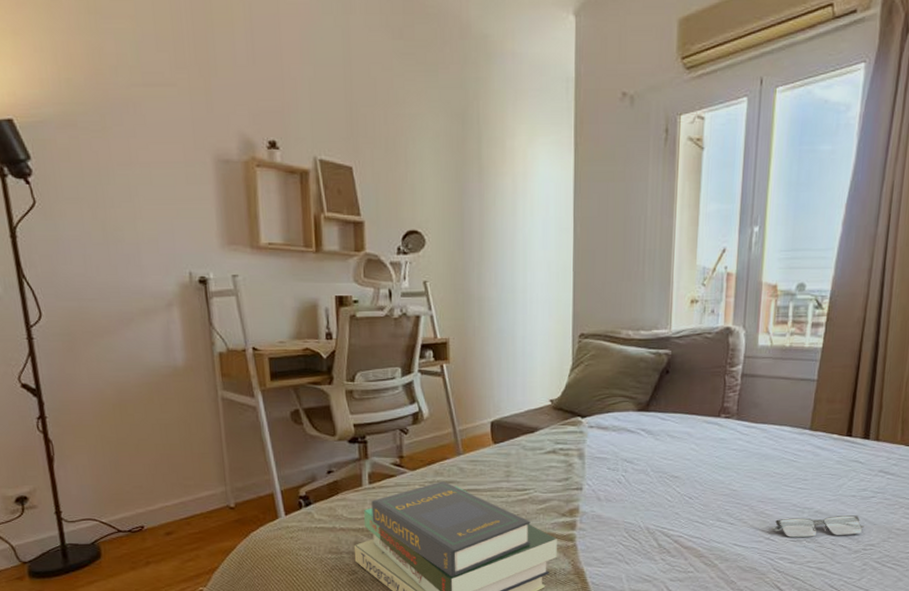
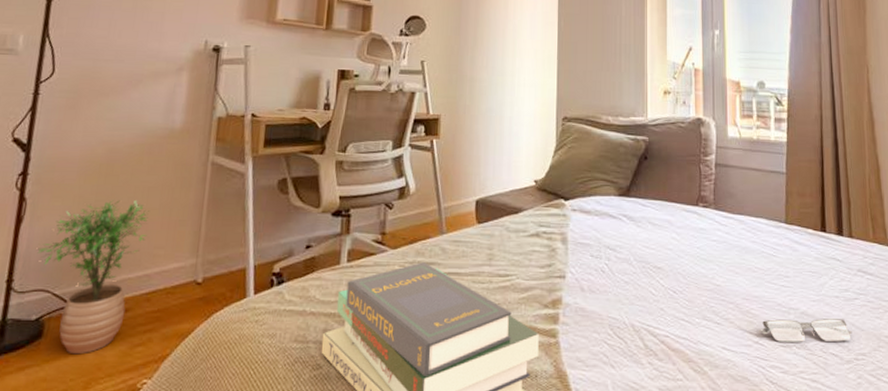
potted plant: none [75,437,174,570] -> present [37,200,150,355]

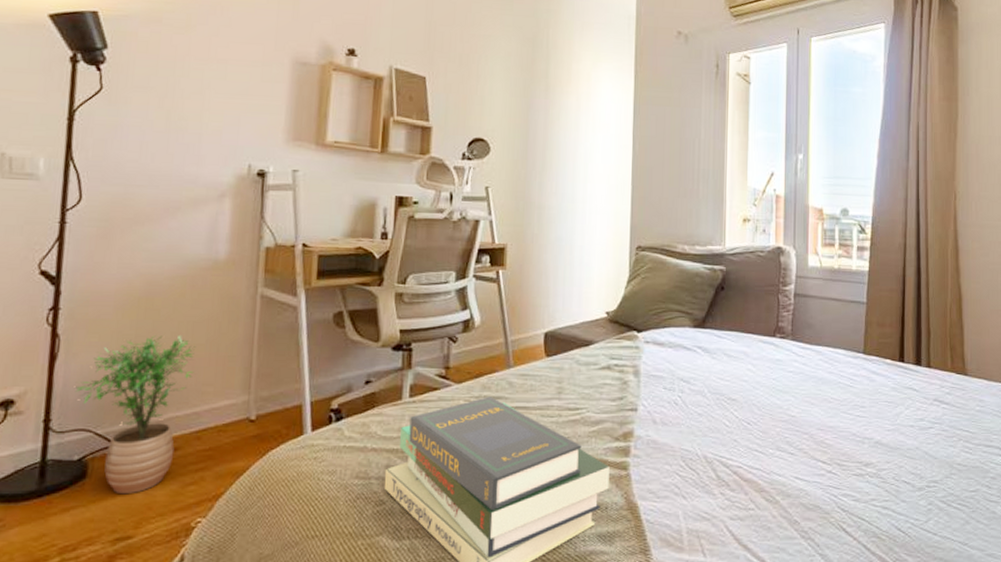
glasses: present [759,319,852,342] -> none [832,448,925,471]

